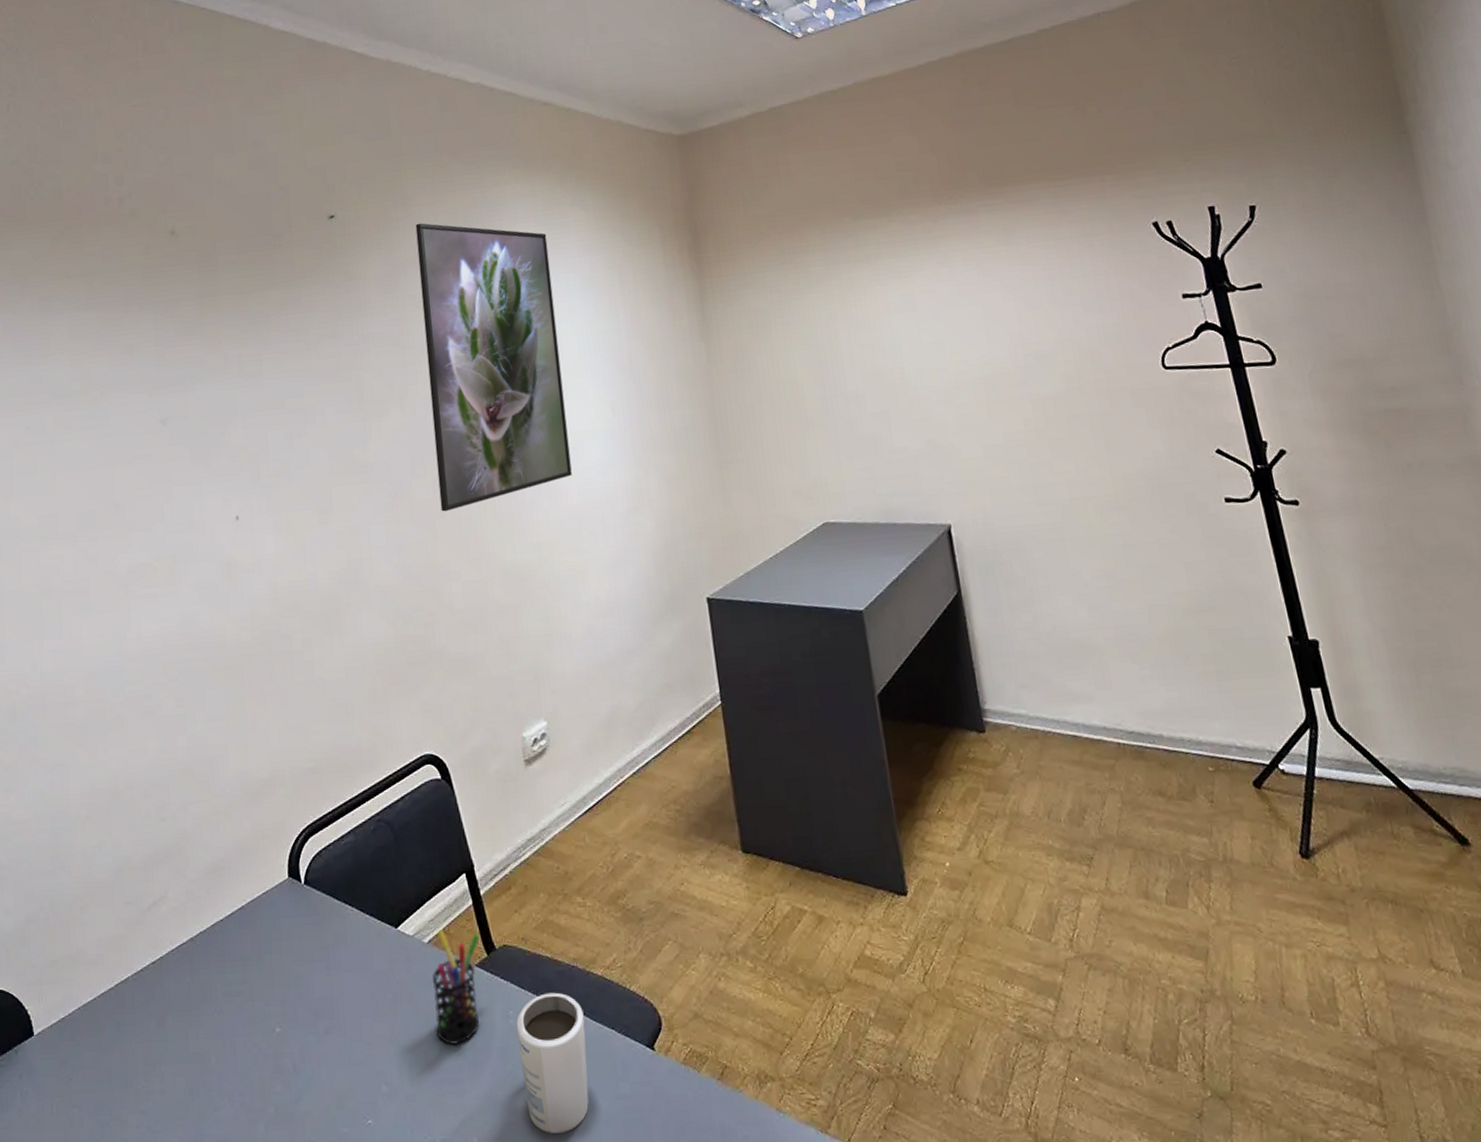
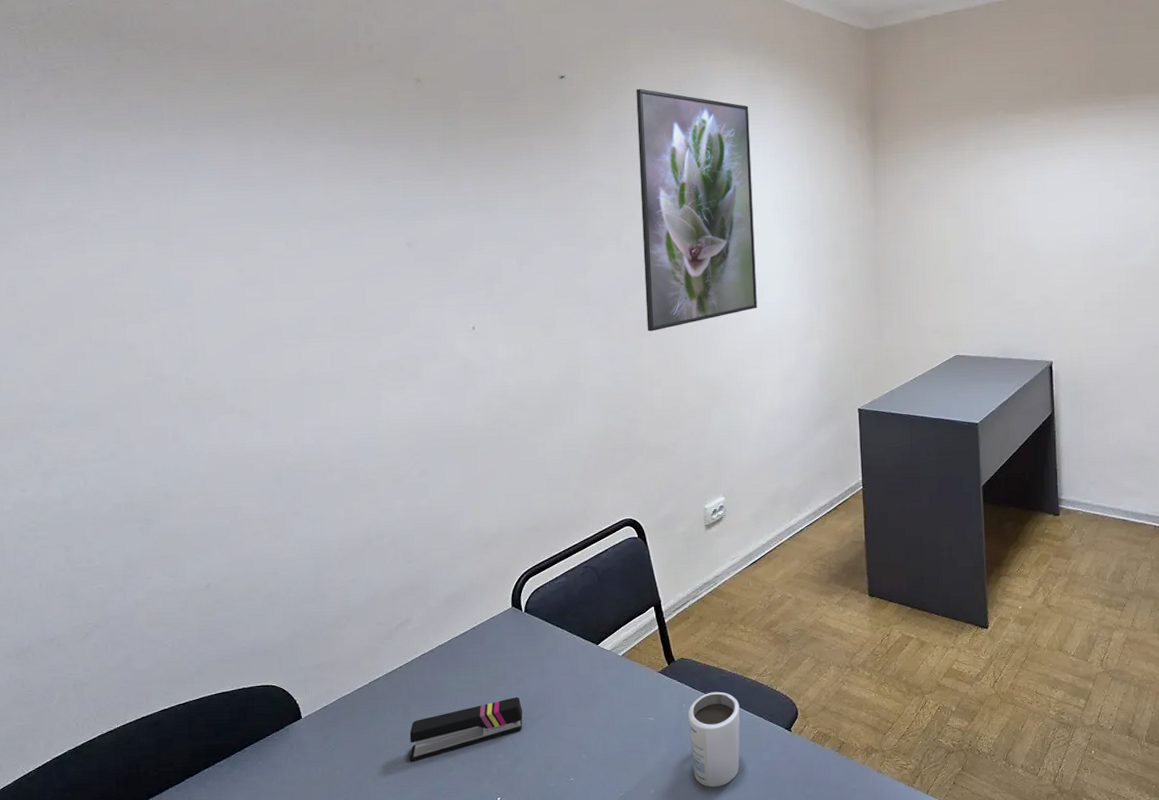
stapler: none [164,1003,306,1096] -> present [409,697,523,761]
pen holder: present [432,928,479,1045] -> none [624,646,663,727]

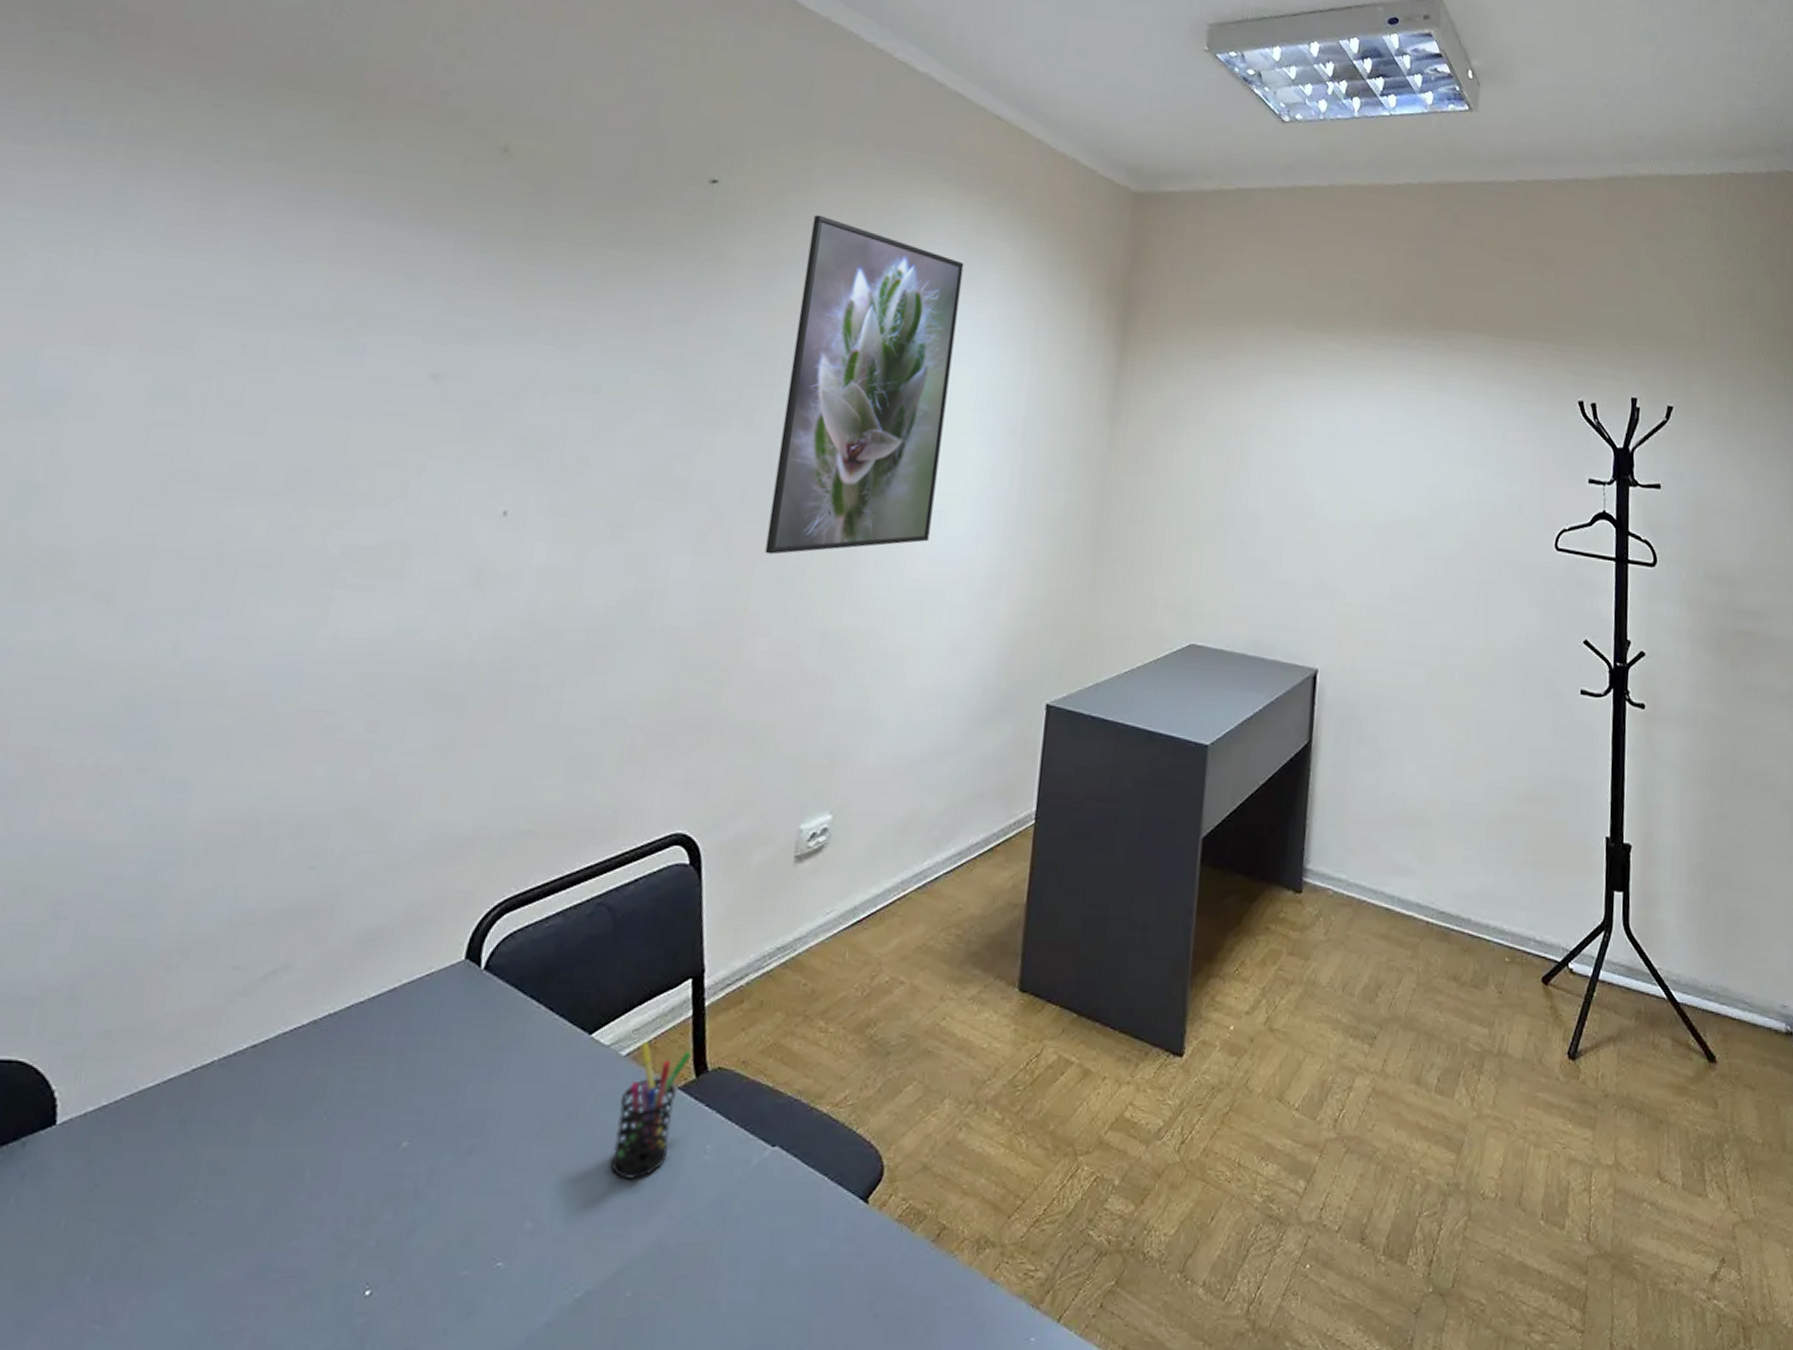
stapler: present [409,697,523,761] -> none [228,1113,445,1216]
pen holder: none [624,646,663,727] -> present [610,1040,692,1179]
mug: present [687,691,740,787] -> none [701,1127,796,1291]

